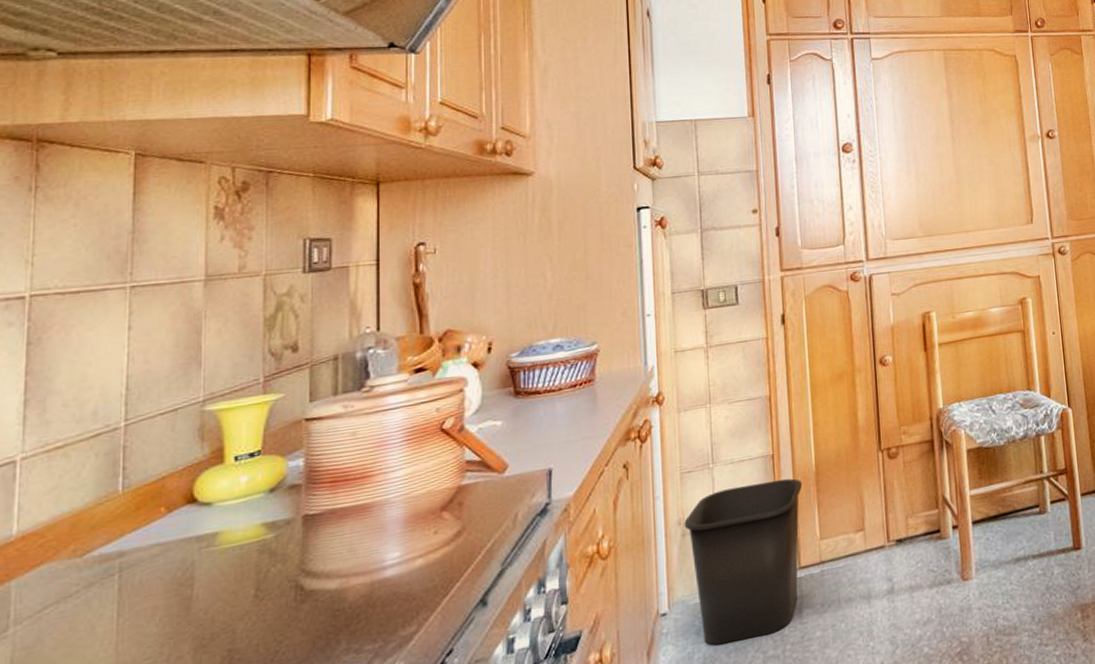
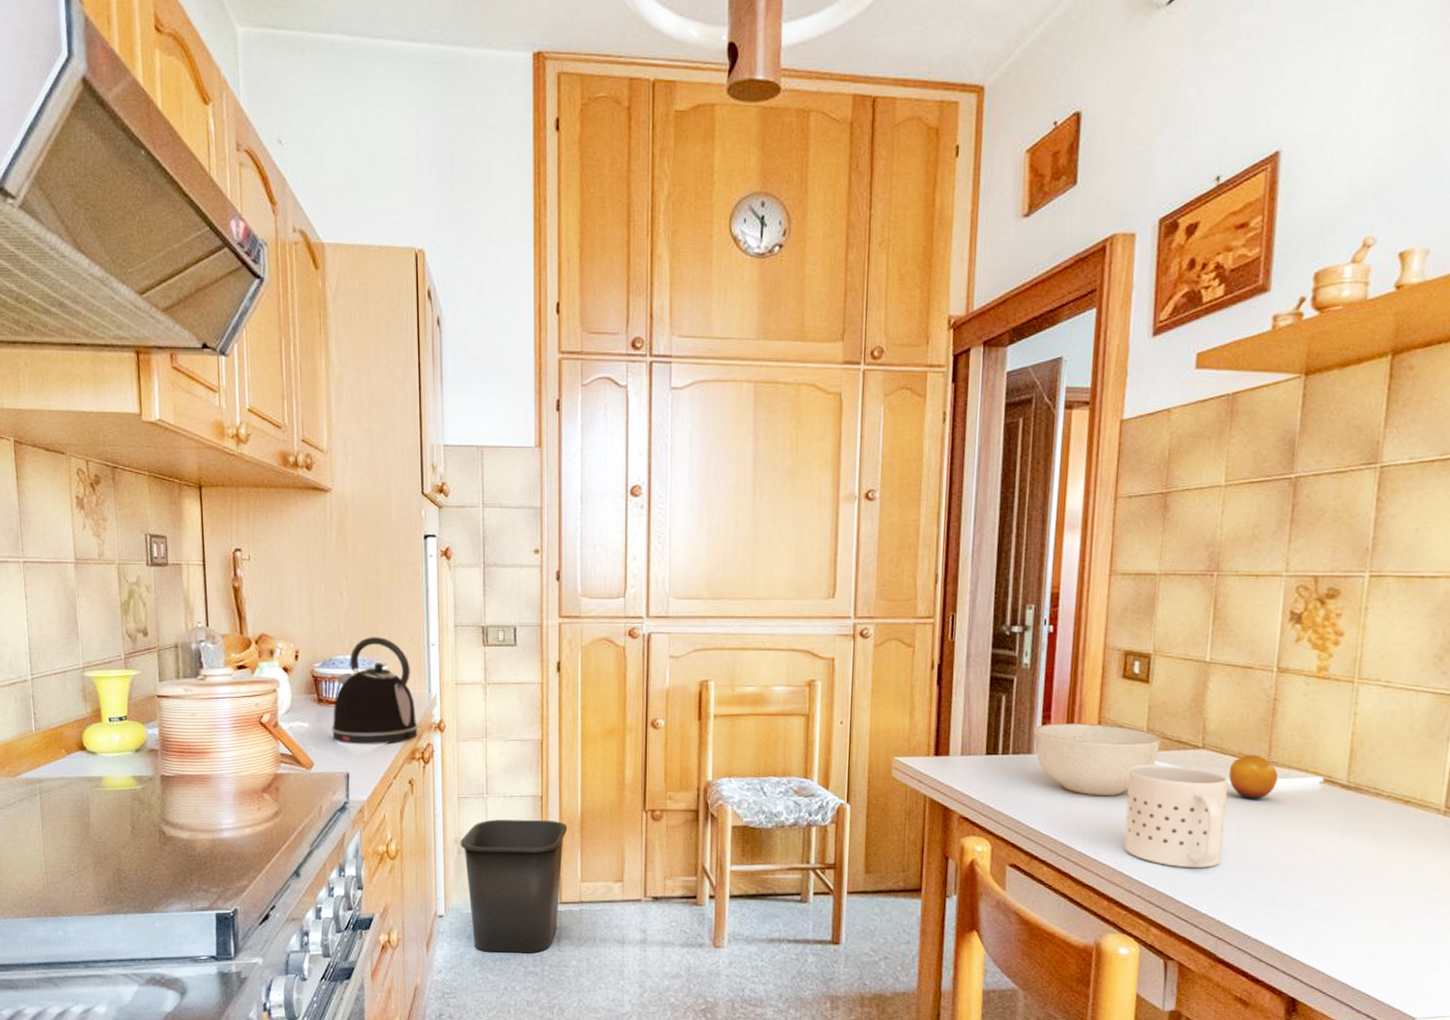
kettle: none [530,315,634,436] -> present [331,637,419,744]

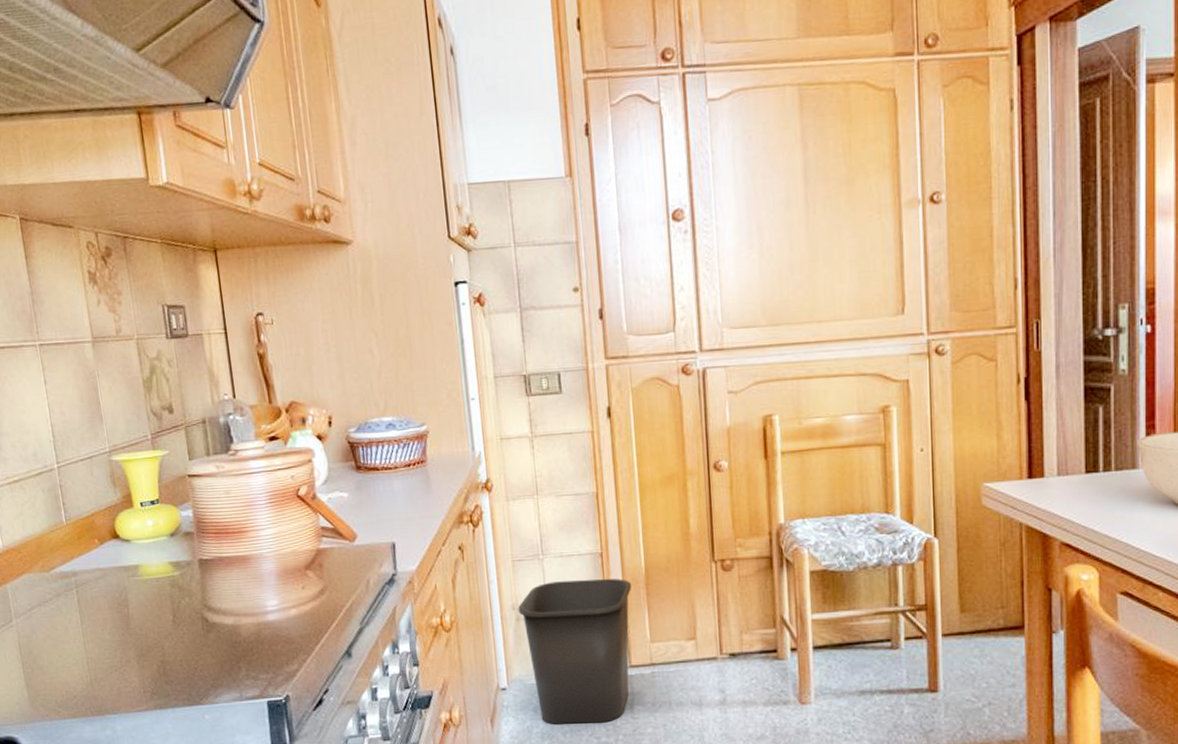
kettle: present [331,637,419,744] -> none [372,395,465,512]

